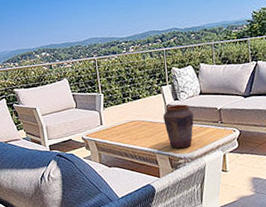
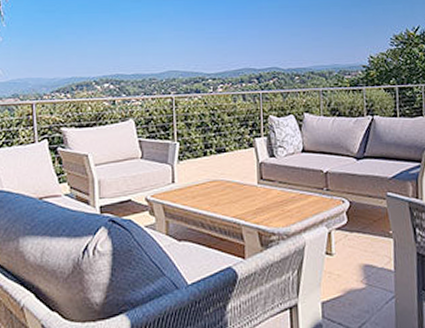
vase: present [163,104,194,149] -> none [254,163,293,221]

